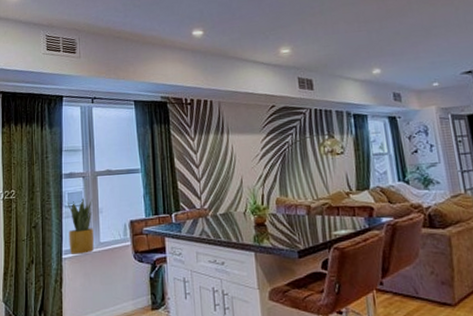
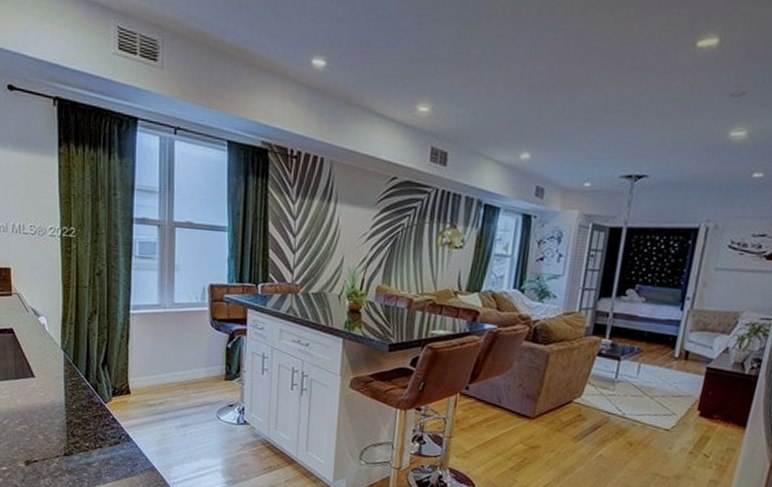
planter: present [67,198,95,256] -> none [137,250,168,313]

